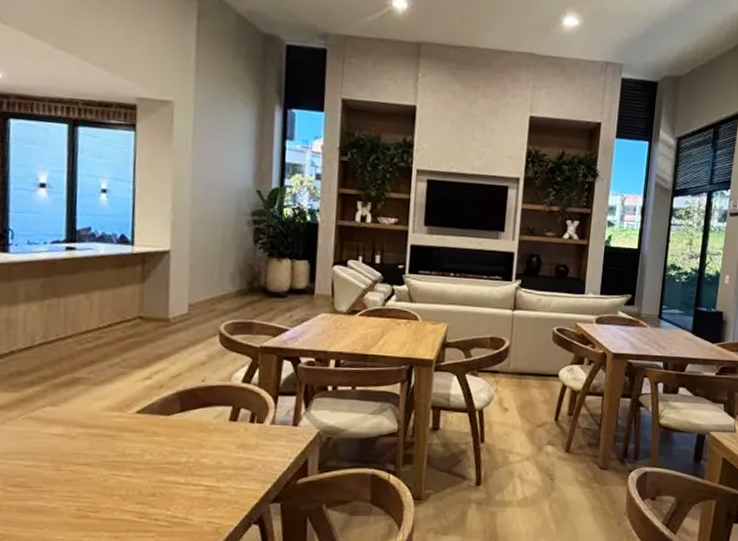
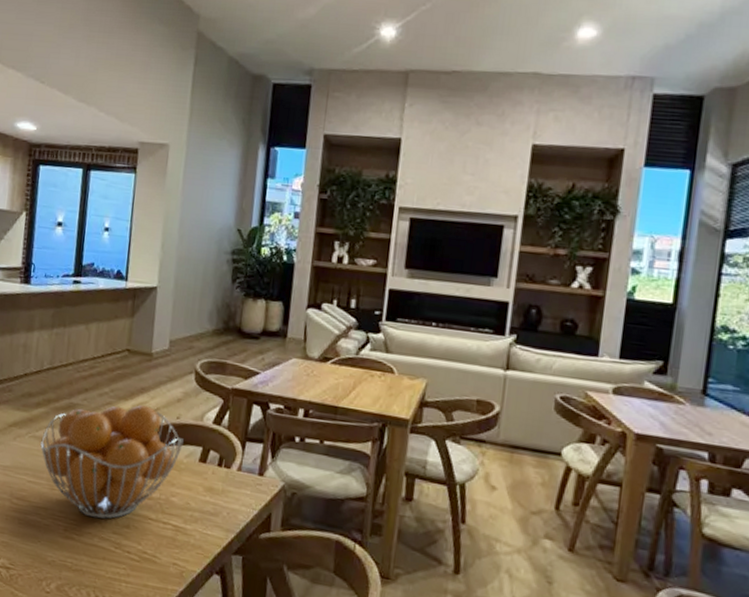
fruit basket: none [38,372,211,492] -> present [40,405,184,520]

